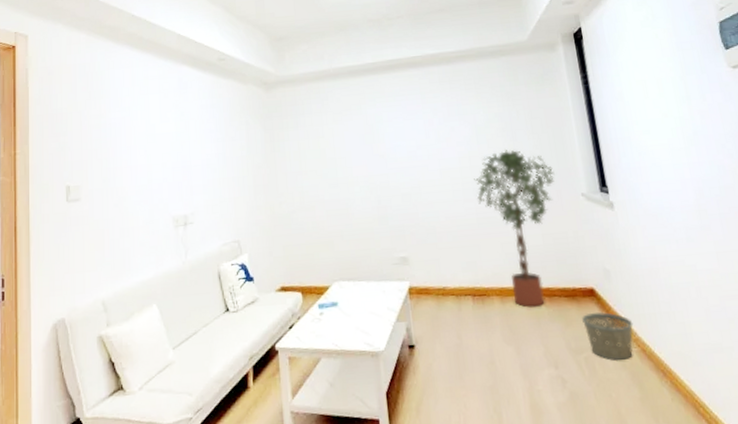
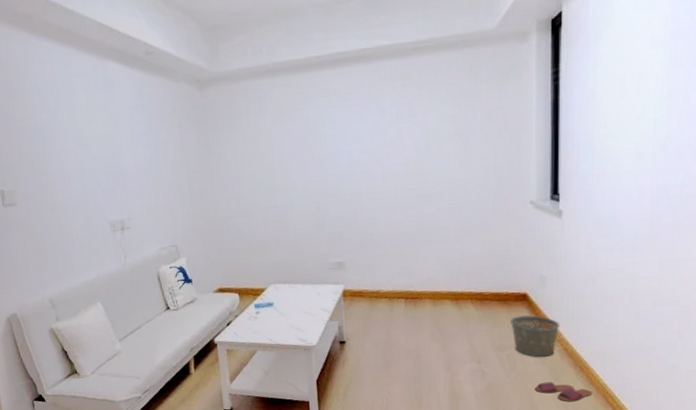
potted tree: present [474,150,555,307] -> none [418,155,505,310]
slippers: none [619,389,682,414] -> present [534,381,593,402]

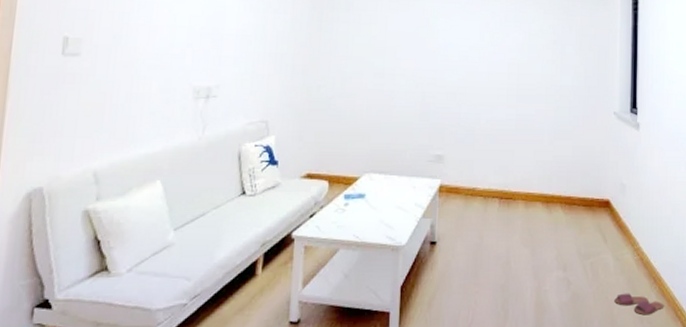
basket: present [511,315,560,357] -> none [595,223,637,266]

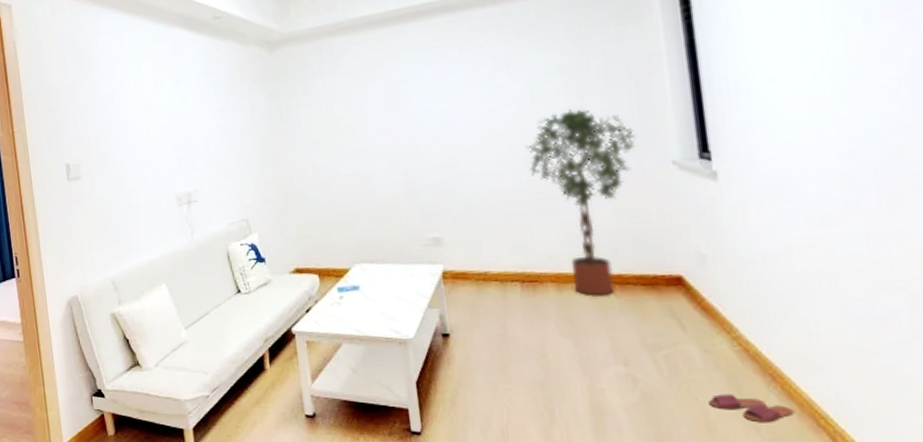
potted tree: none [519,62,594,213] -> present [526,109,636,296]

